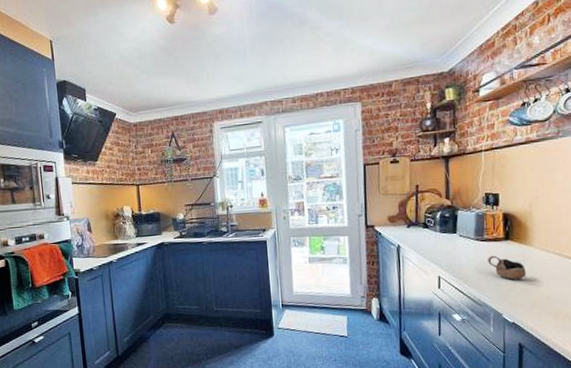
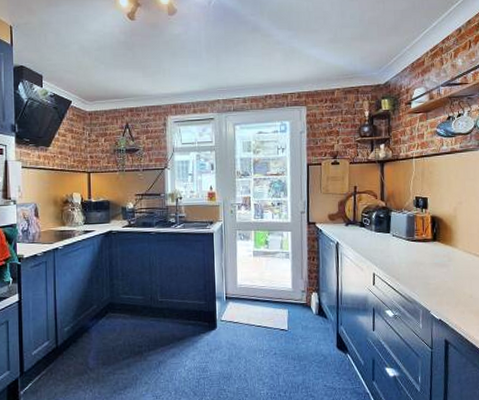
cup: present [487,255,526,280] -> none [417,255,451,279]

